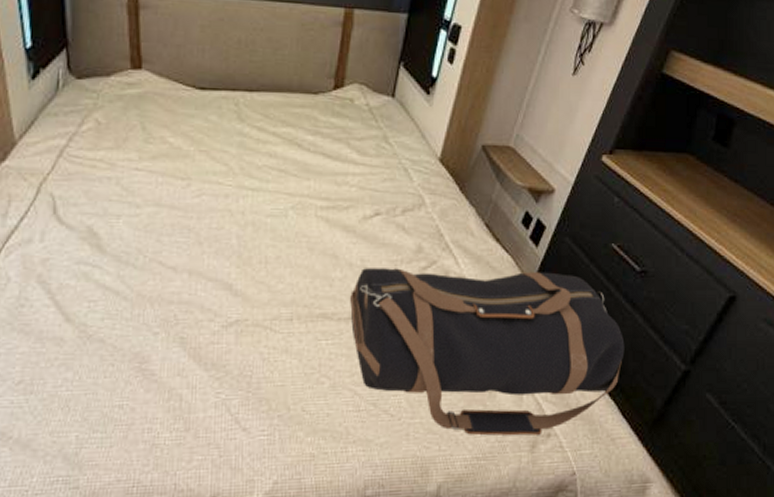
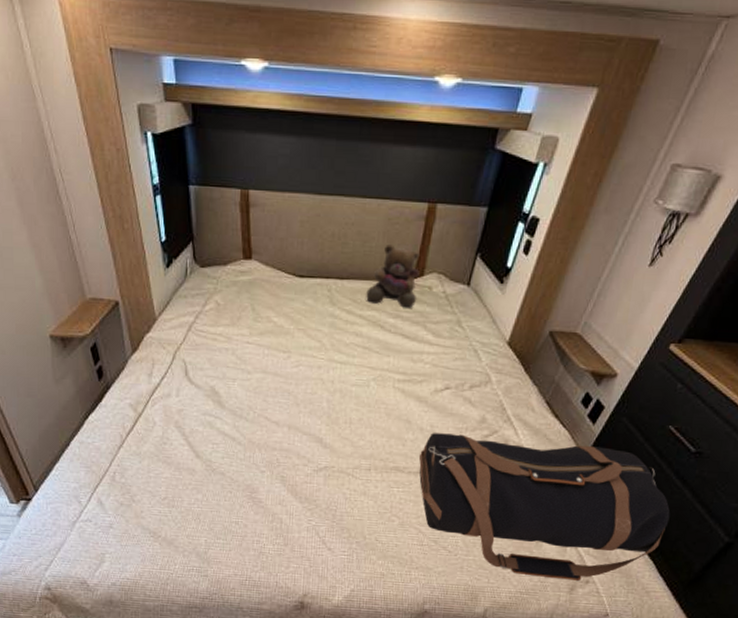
teddy bear: none [280,51,339,123] -> present [366,243,419,308]

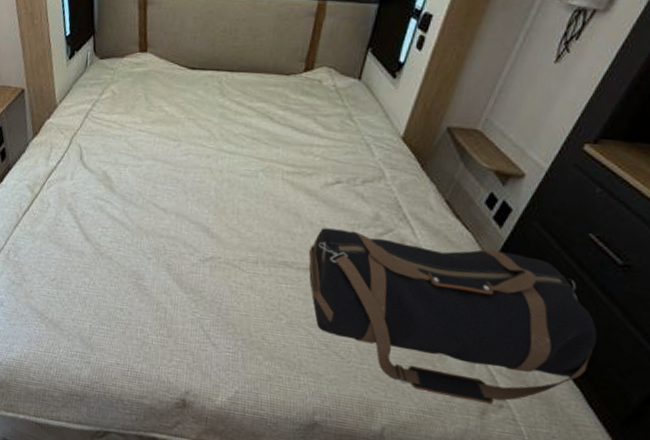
teddy bear: present [366,243,419,308] -> none [256,38,309,101]

